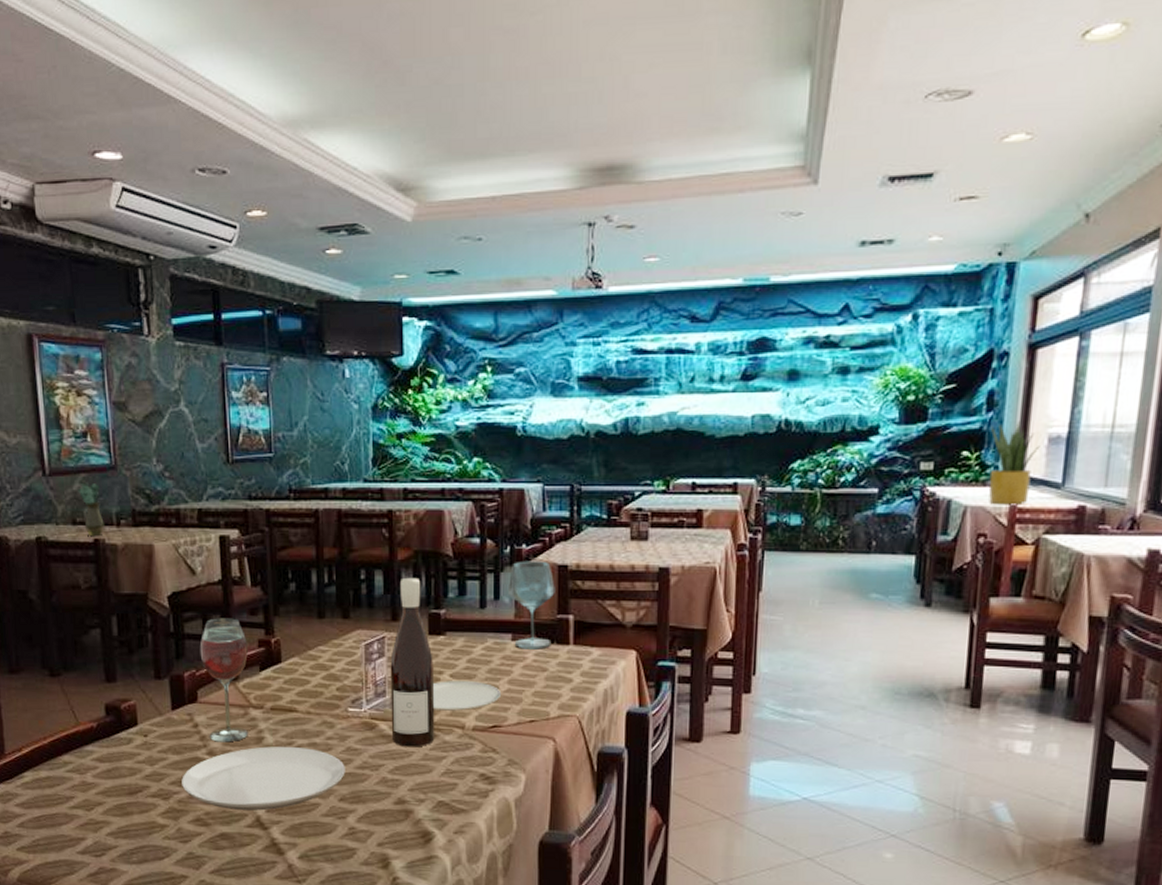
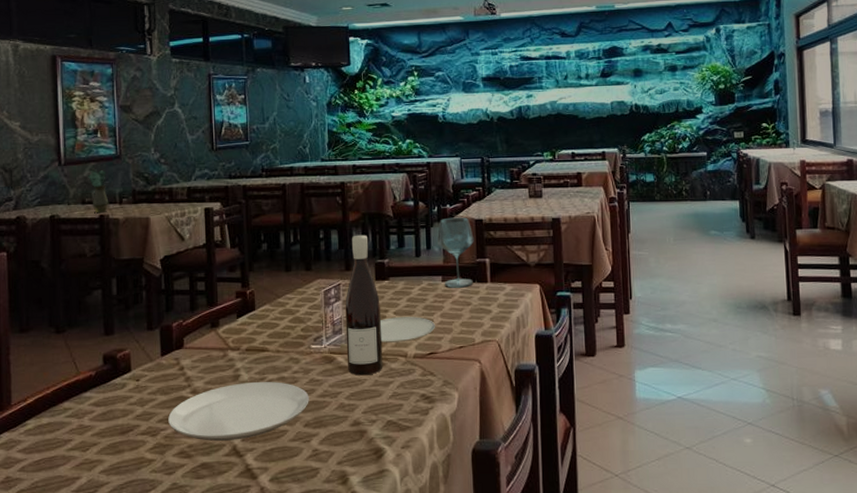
wineglass: present [199,618,248,743] -> none [186,275,227,382]
planter: present [988,421,1041,505] -> none [780,101,815,161]

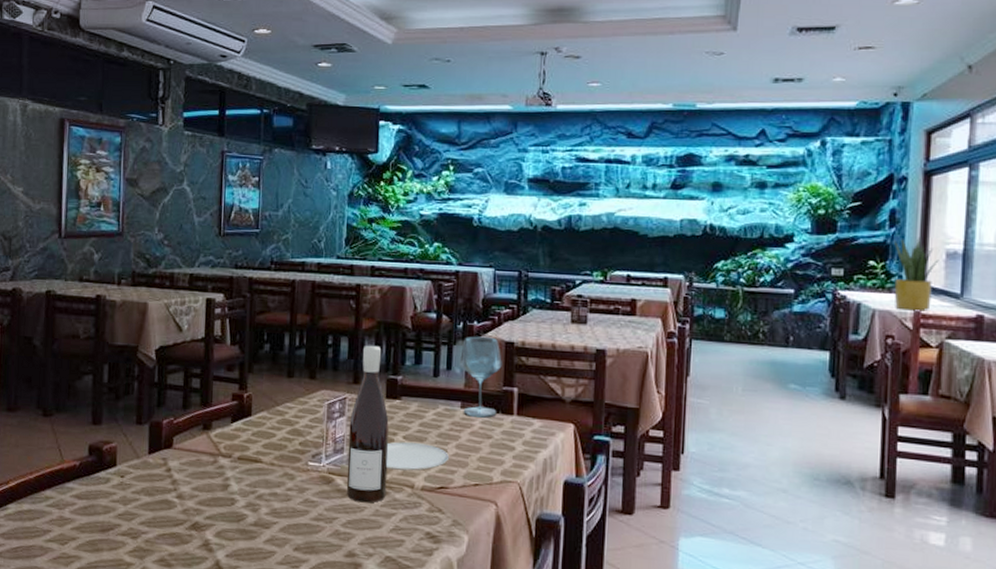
vase: present [88,168,109,214] -> none [87,244,107,293]
plate: present [168,382,309,441] -> none [150,493,302,555]
planter: none [780,101,815,161] -> present [894,237,940,311]

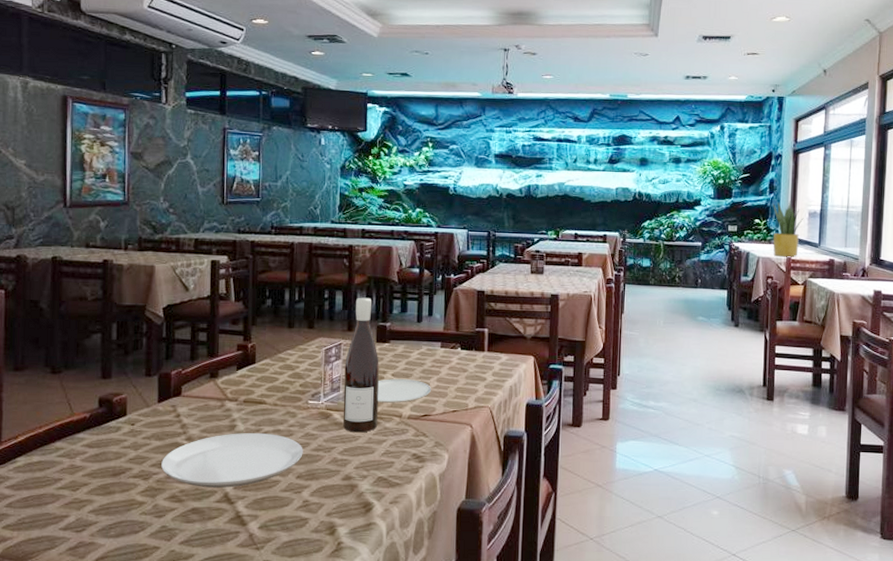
plate: none [150,493,302,555] -> present [161,433,303,488]
wine glass: present [460,336,502,418] -> none [439,287,475,355]

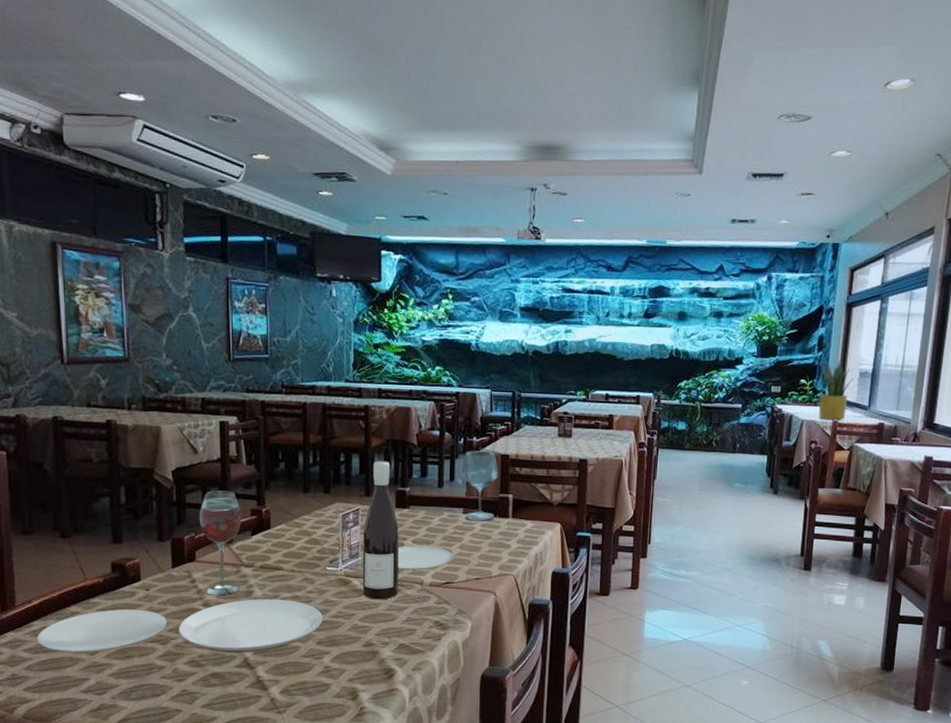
plate: none [21,444,150,490] -> present [37,609,167,654]
wineglass: none [186,326,228,430] -> present [199,490,241,596]
wine glass: none [439,287,475,355] -> present [461,450,499,521]

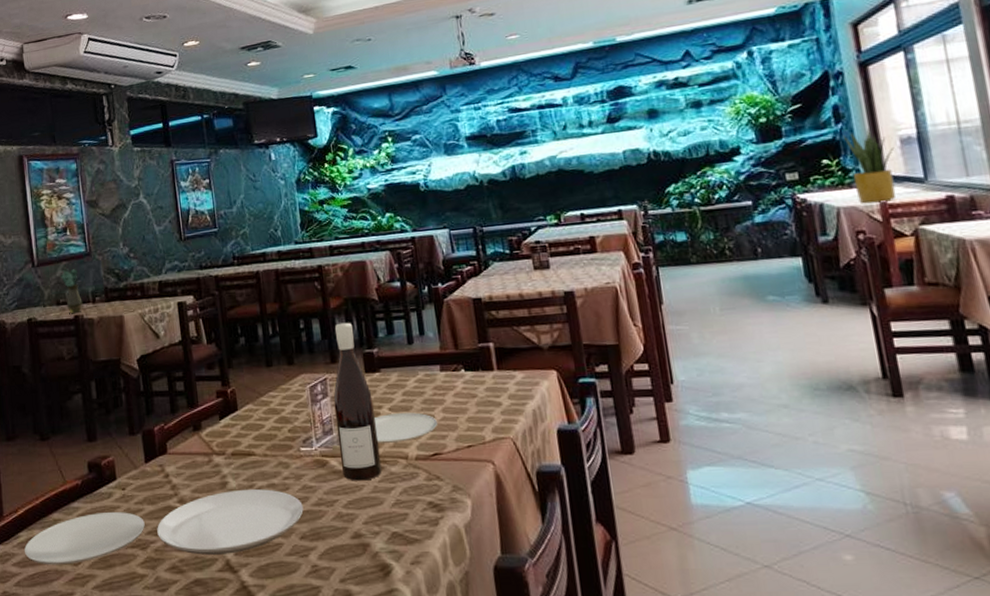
vase: none [93,370,117,418] -> present [60,268,83,314]
wineglass: present [199,490,241,596] -> none [166,373,213,490]
wine glass: present [461,450,499,521] -> none [431,296,477,379]

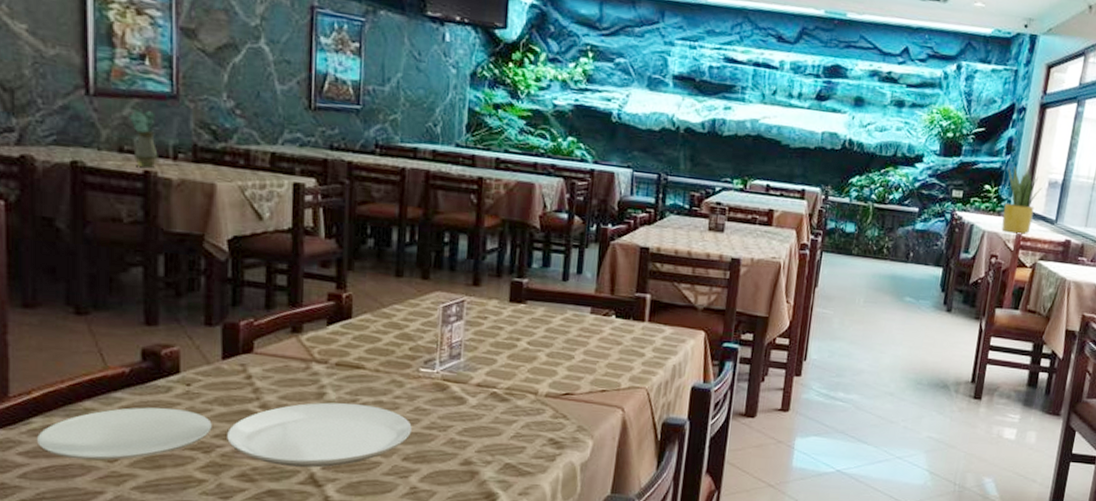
bottle: present [333,322,382,481] -> none [462,244,512,410]
plate: present [375,412,438,443] -> none [508,347,577,378]

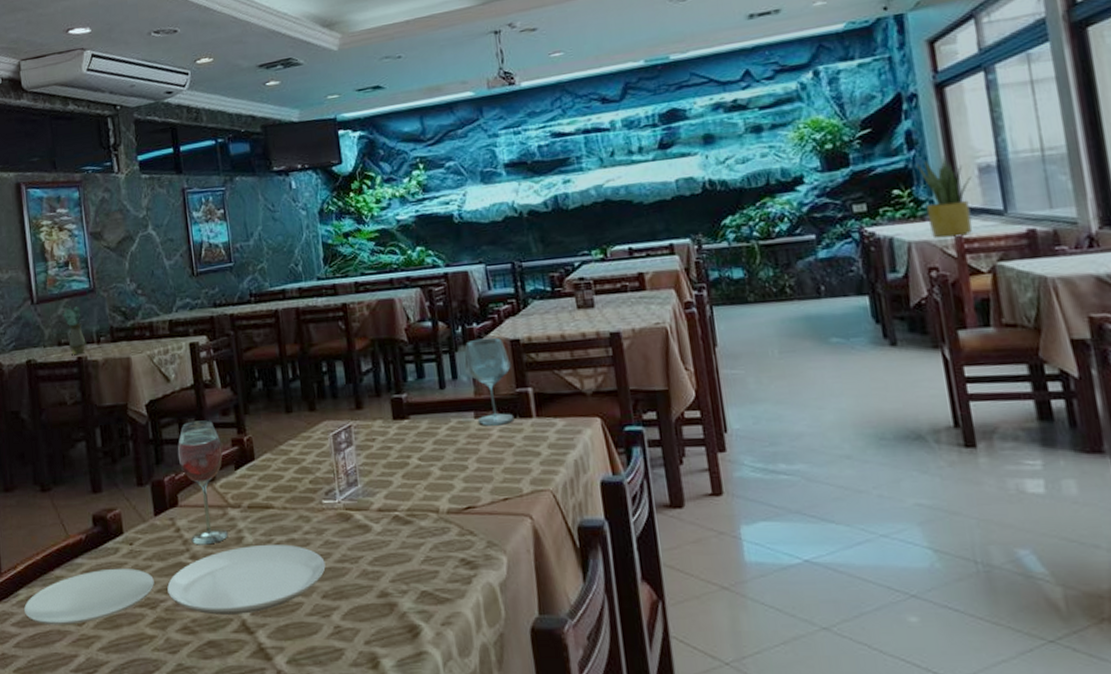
wineglass: none [260,267,316,396] -> present [177,420,228,545]
wine glass: none [591,239,636,324] -> present [464,337,515,426]

